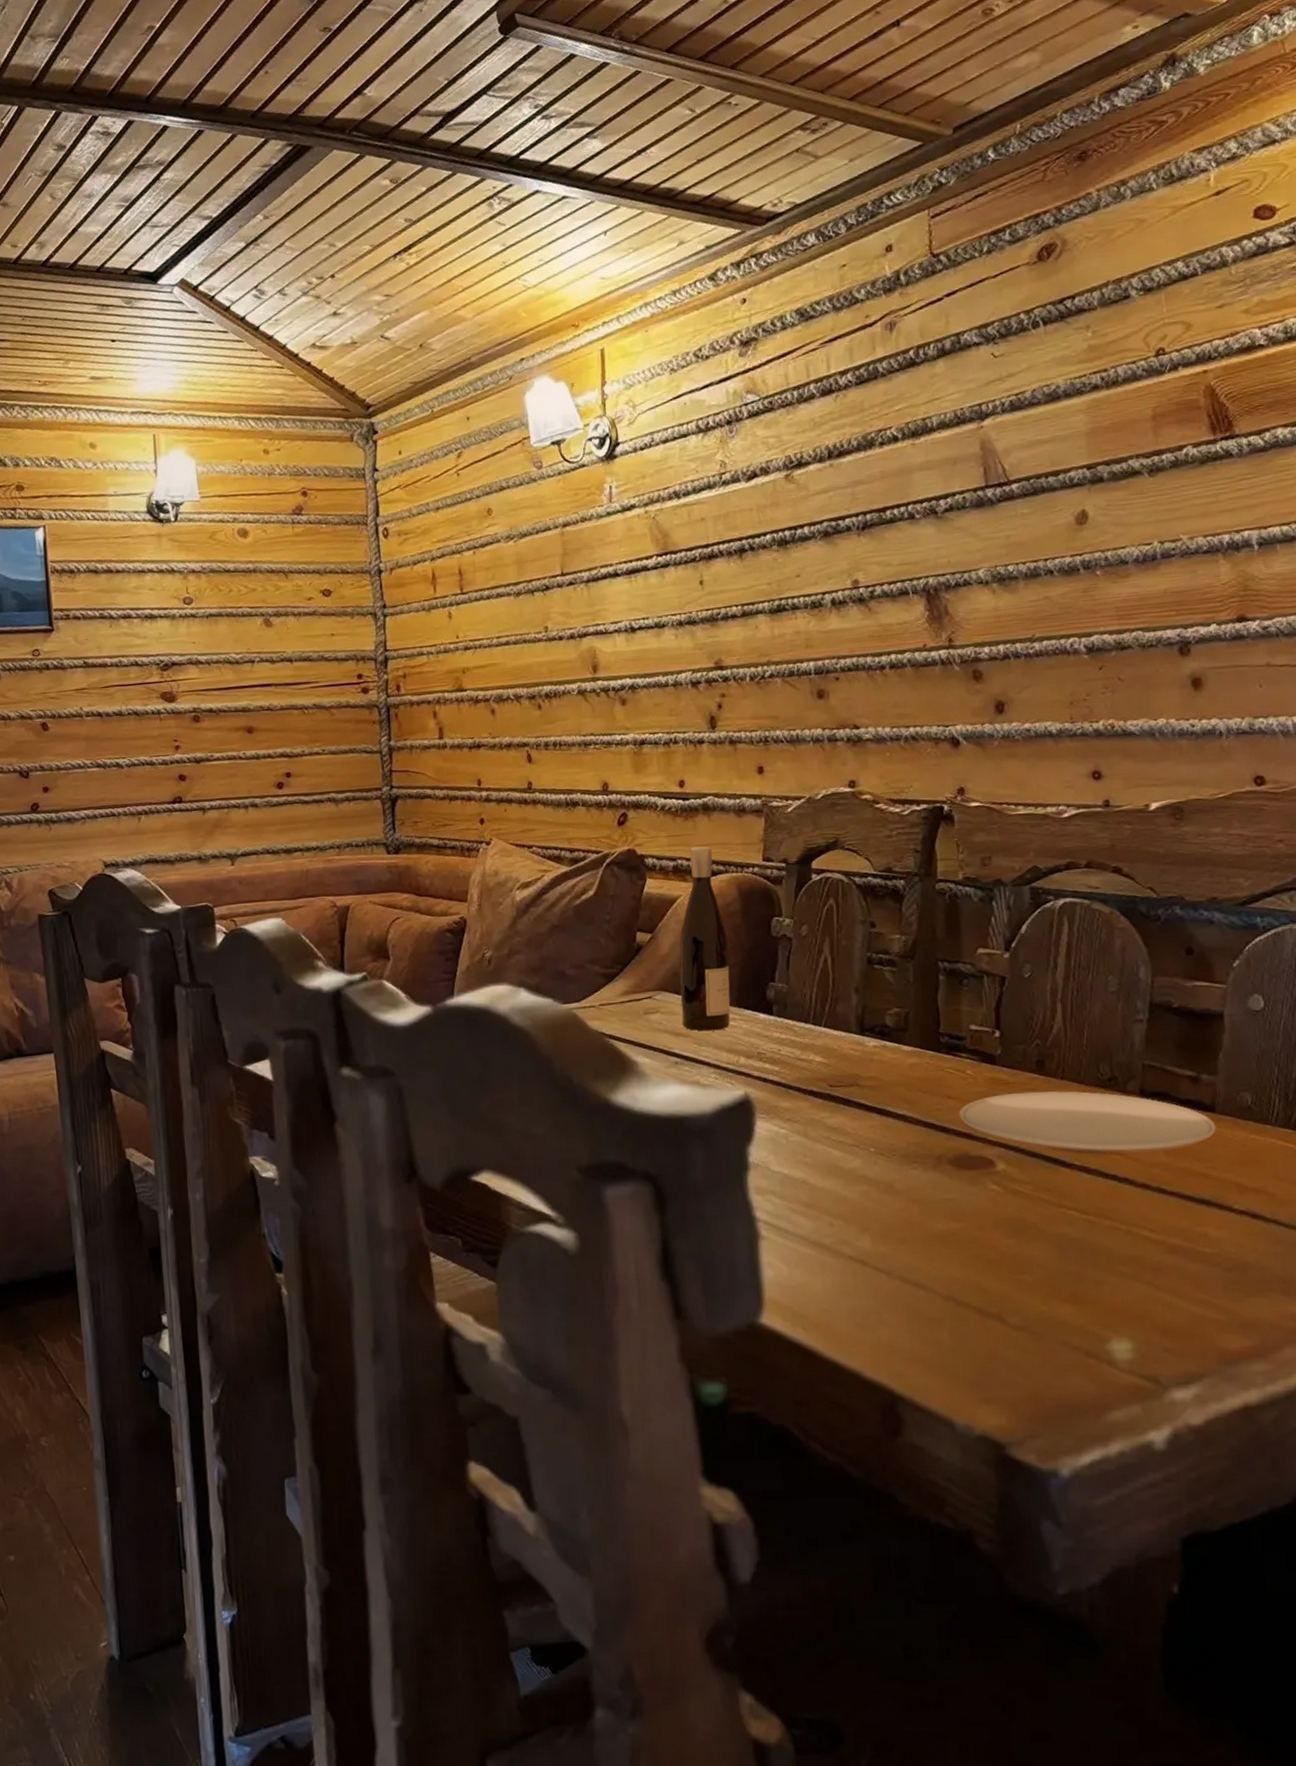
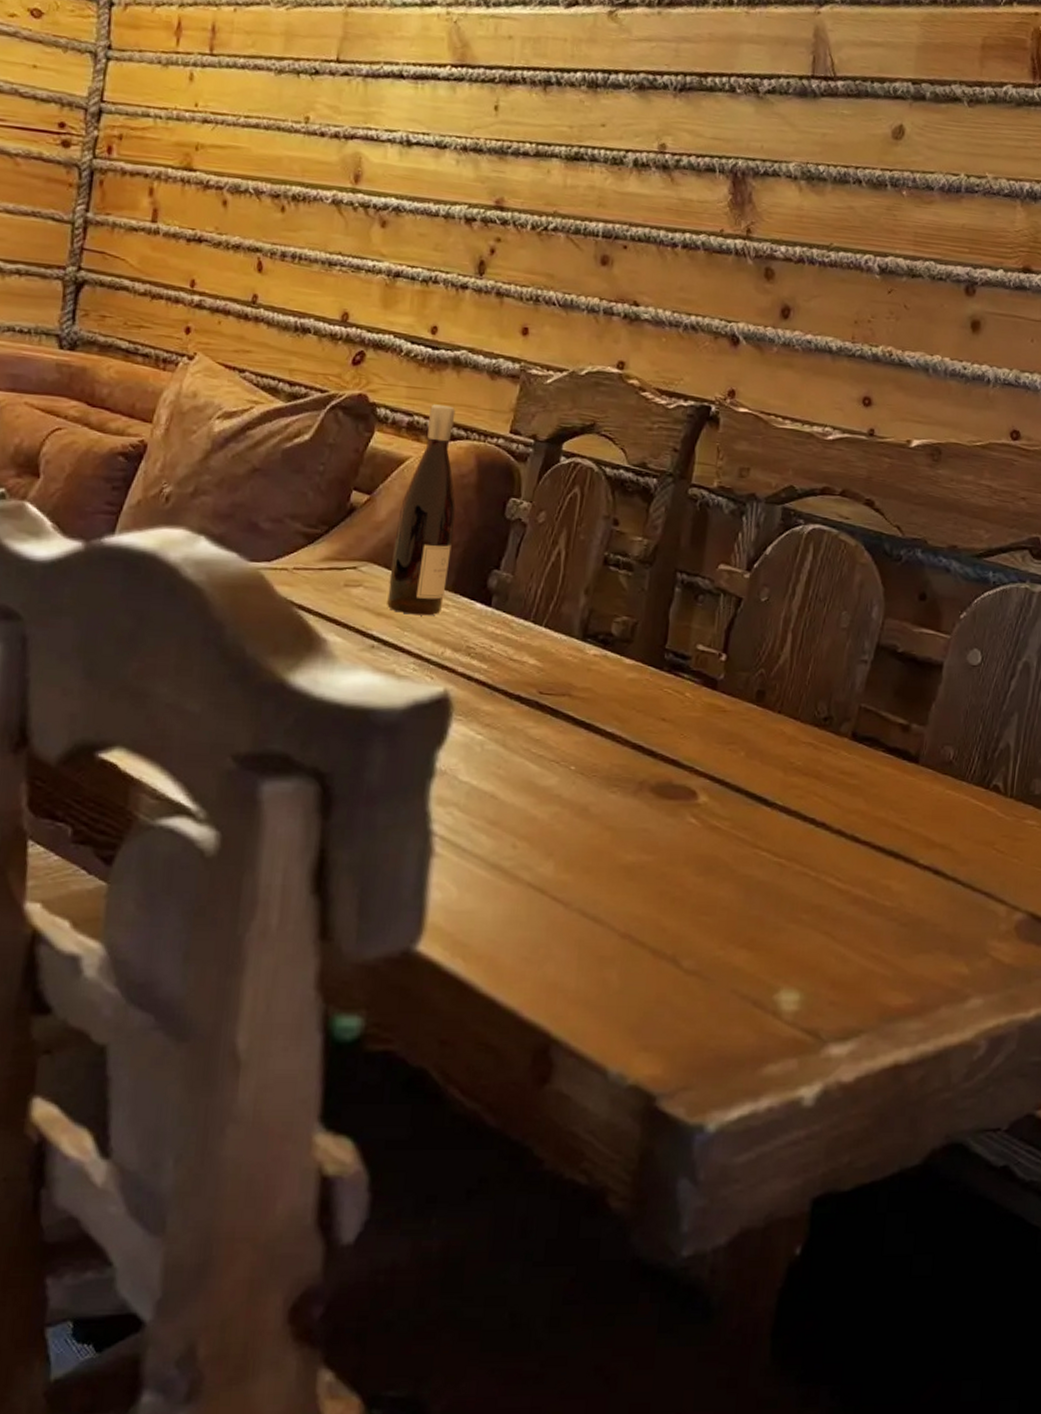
plate: present [958,1091,1217,1155] -> none [669,722,917,799]

